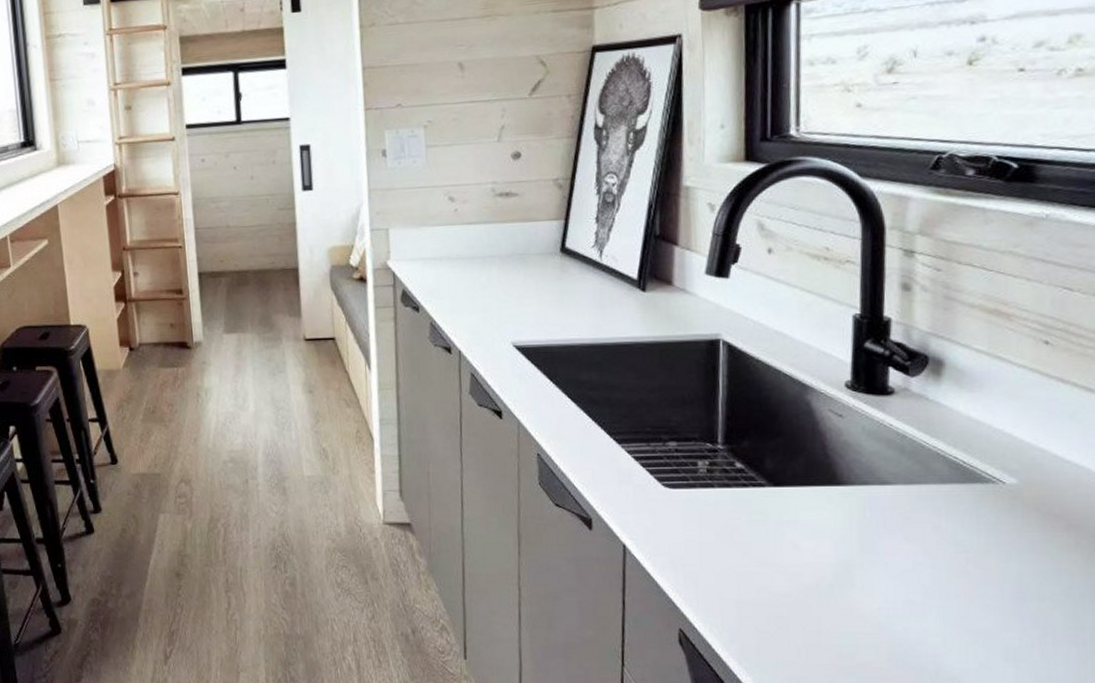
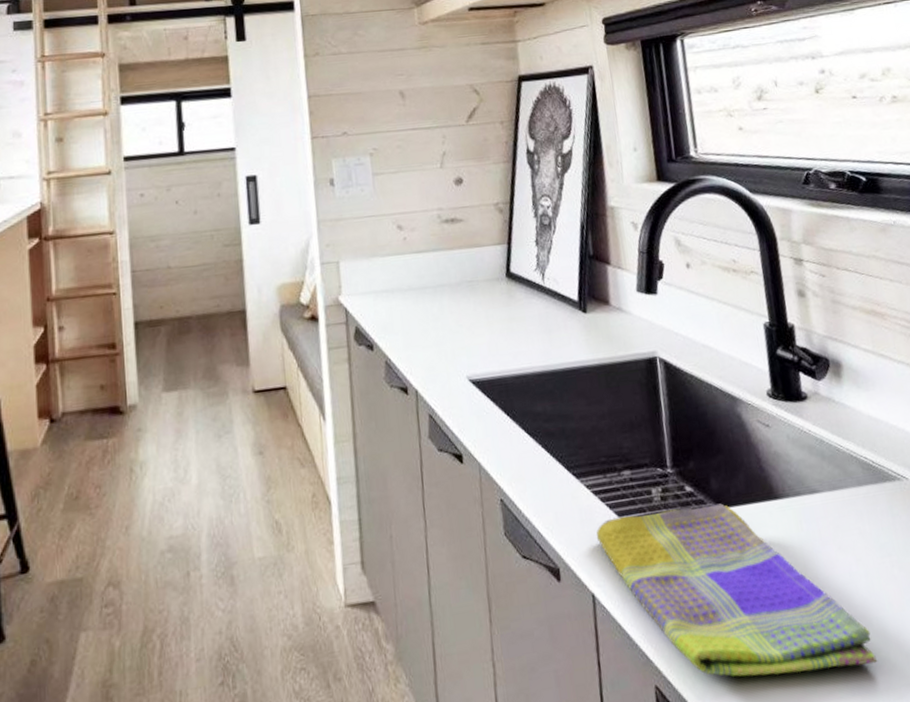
dish towel: none [633,482,931,646] -> present [596,503,878,677]

